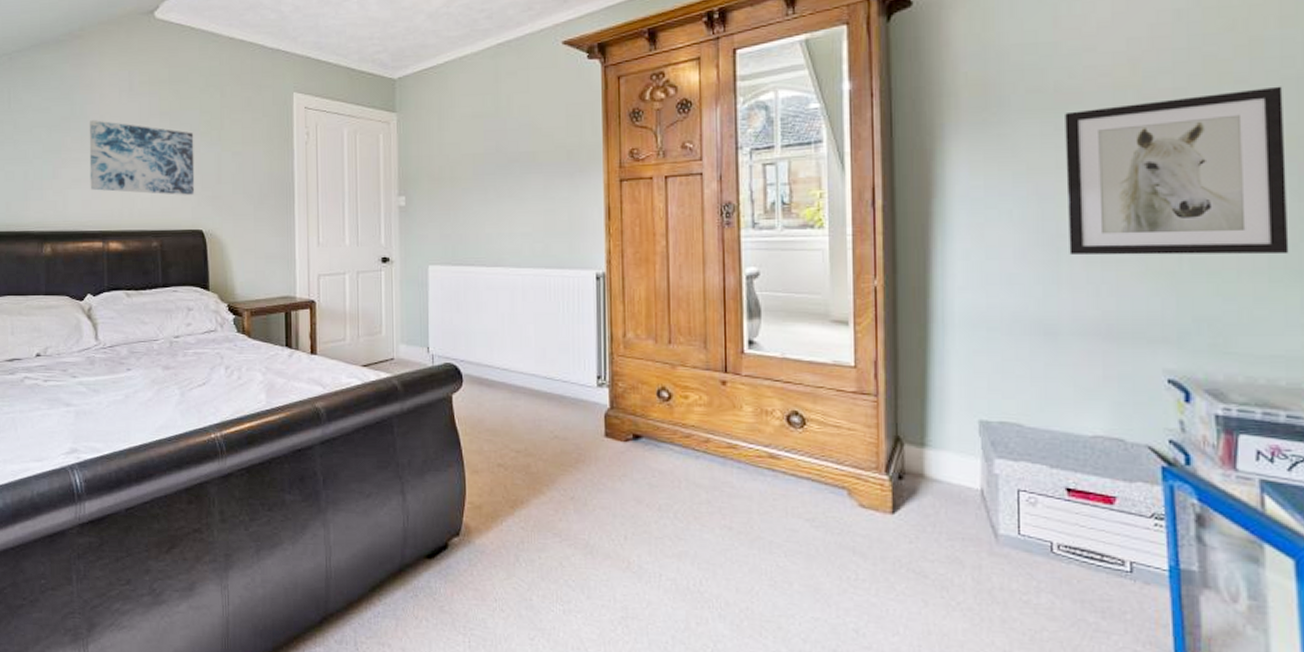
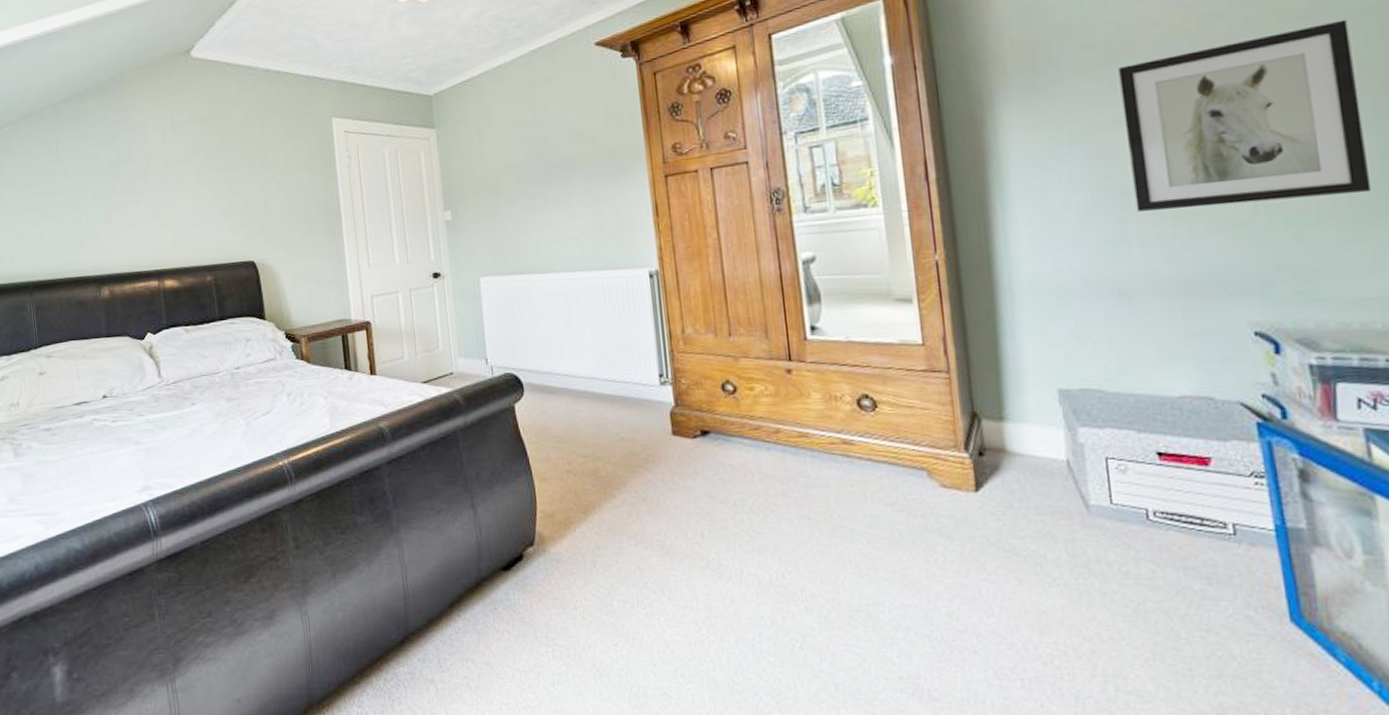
wall art: present [89,120,195,195] -> none [136,162,244,231]

